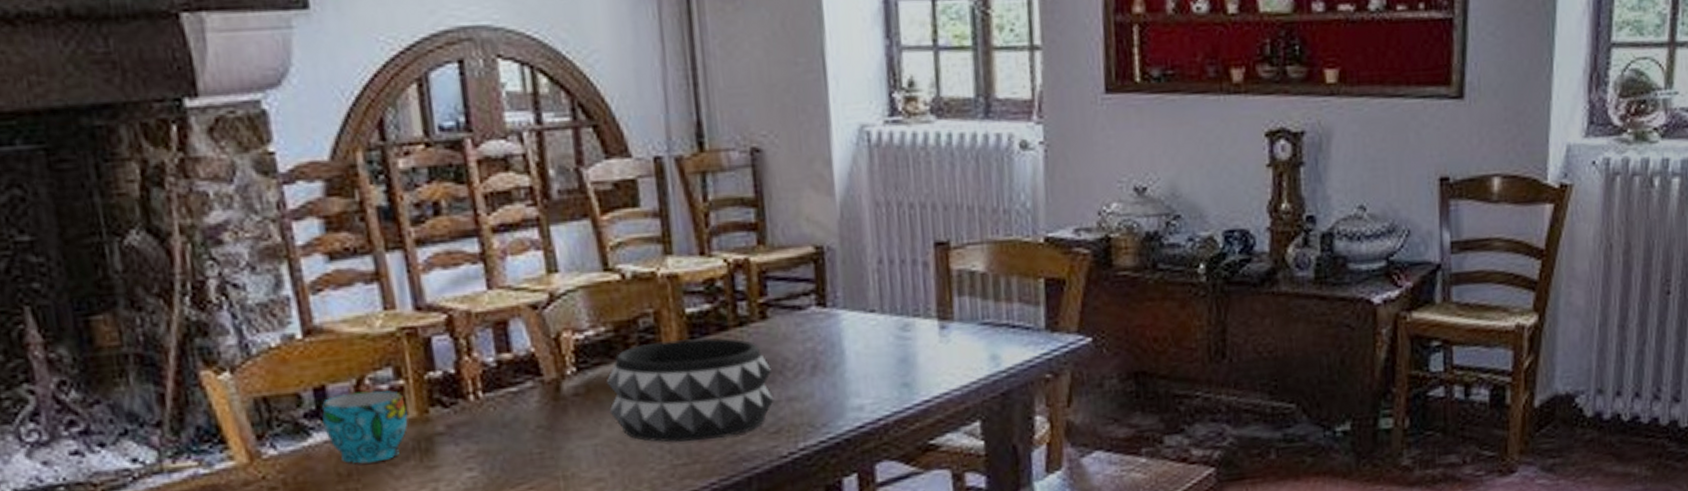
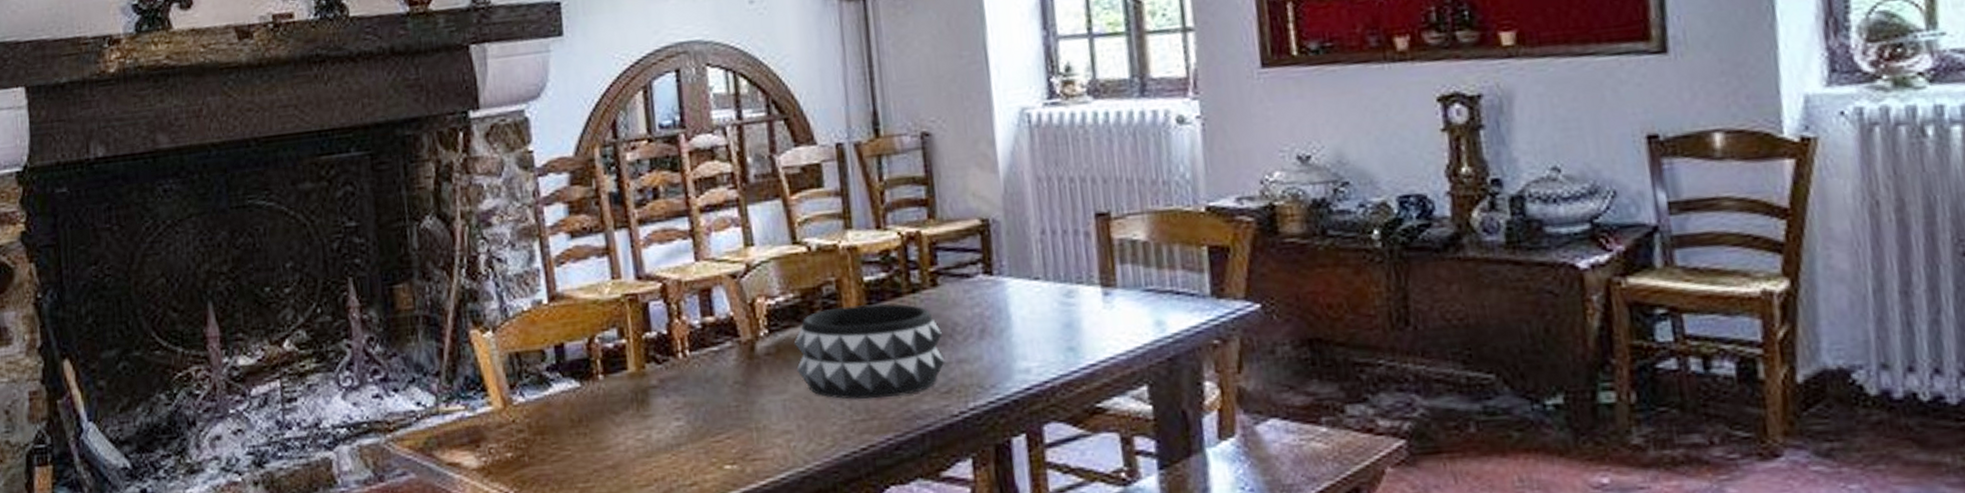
cup: present [322,390,408,464] -> none [560,348,628,412]

